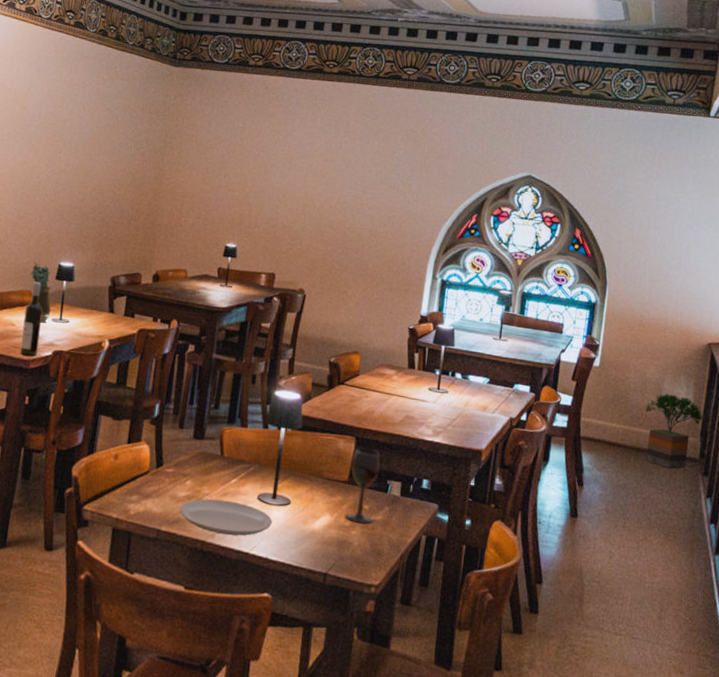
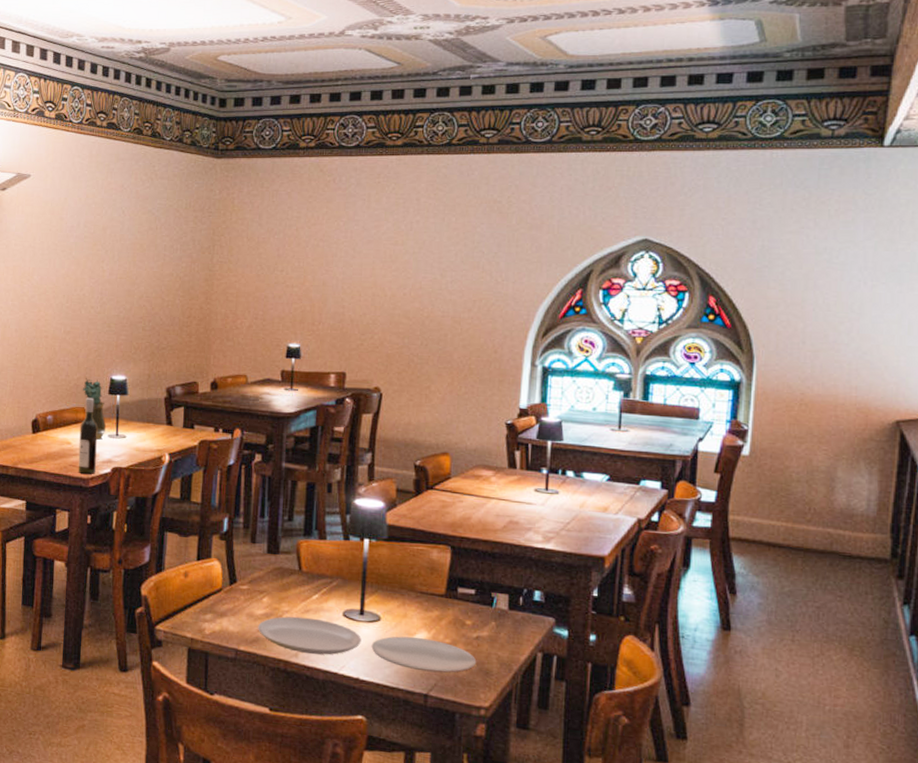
plate: none [280,519,371,554] -> present [371,636,477,674]
wine glass: present [346,447,381,524] -> none [446,556,482,641]
potted tree: present [644,393,704,469] -> none [813,483,895,572]

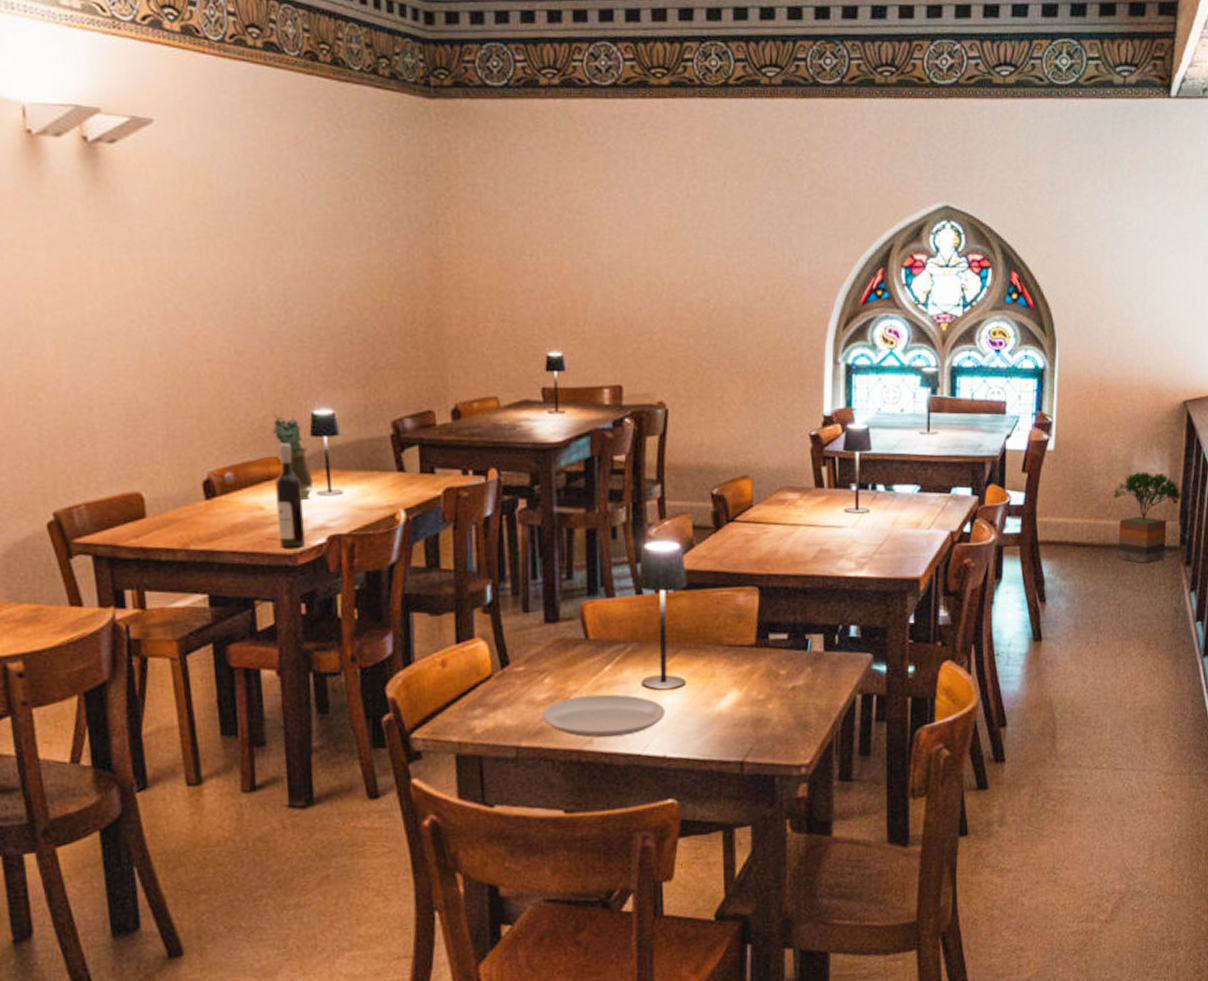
plate: present [371,636,477,674] -> none [677,698,794,736]
potted tree: none [813,483,895,572] -> present [1112,471,1183,563]

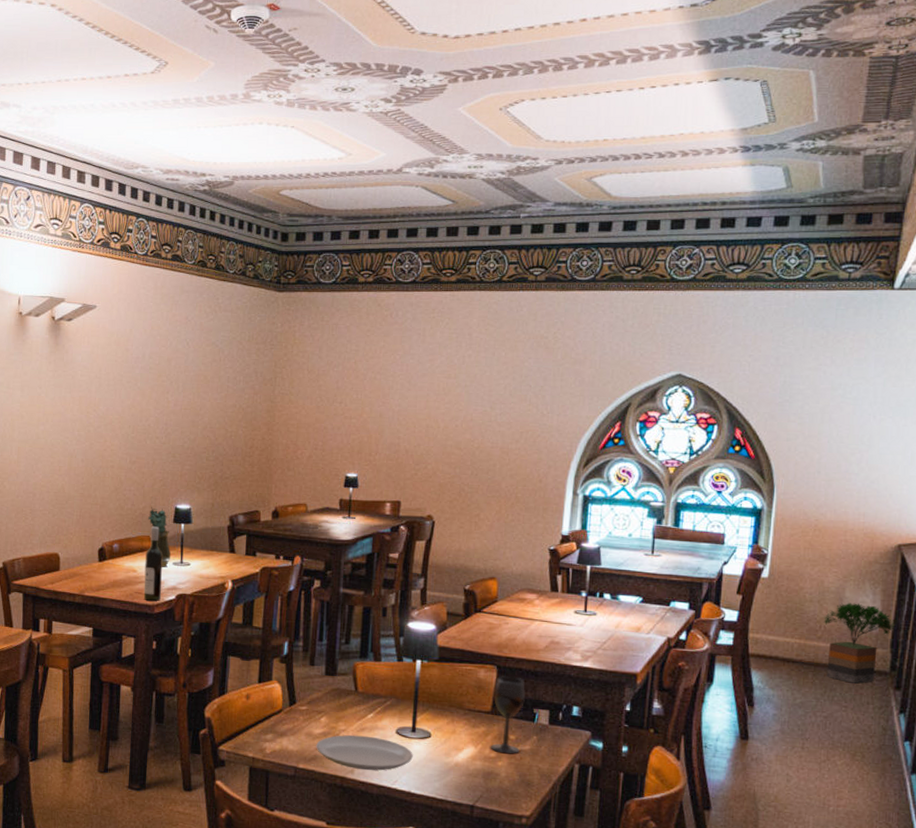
wine glass: none [756,597,794,694] -> present [491,675,525,754]

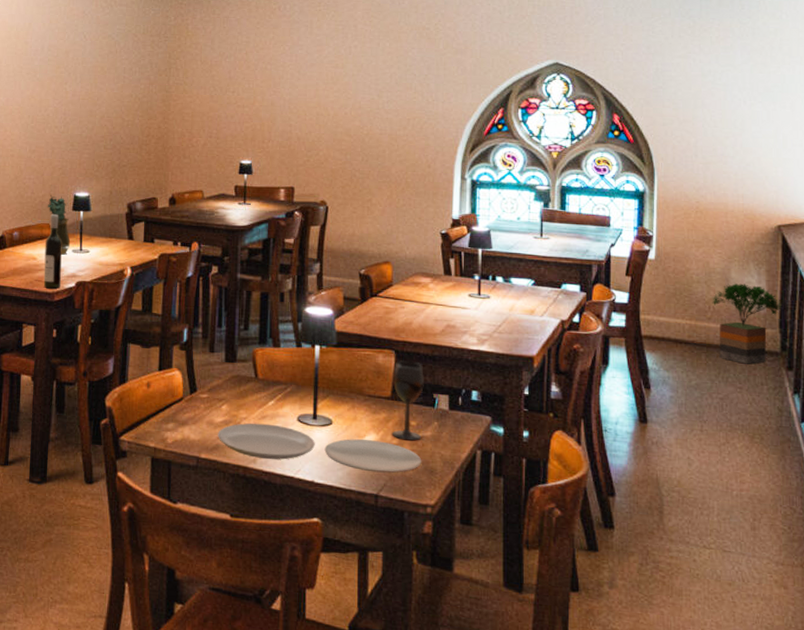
plate: none [422,751,519,786] -> present [324,439,422,474]

